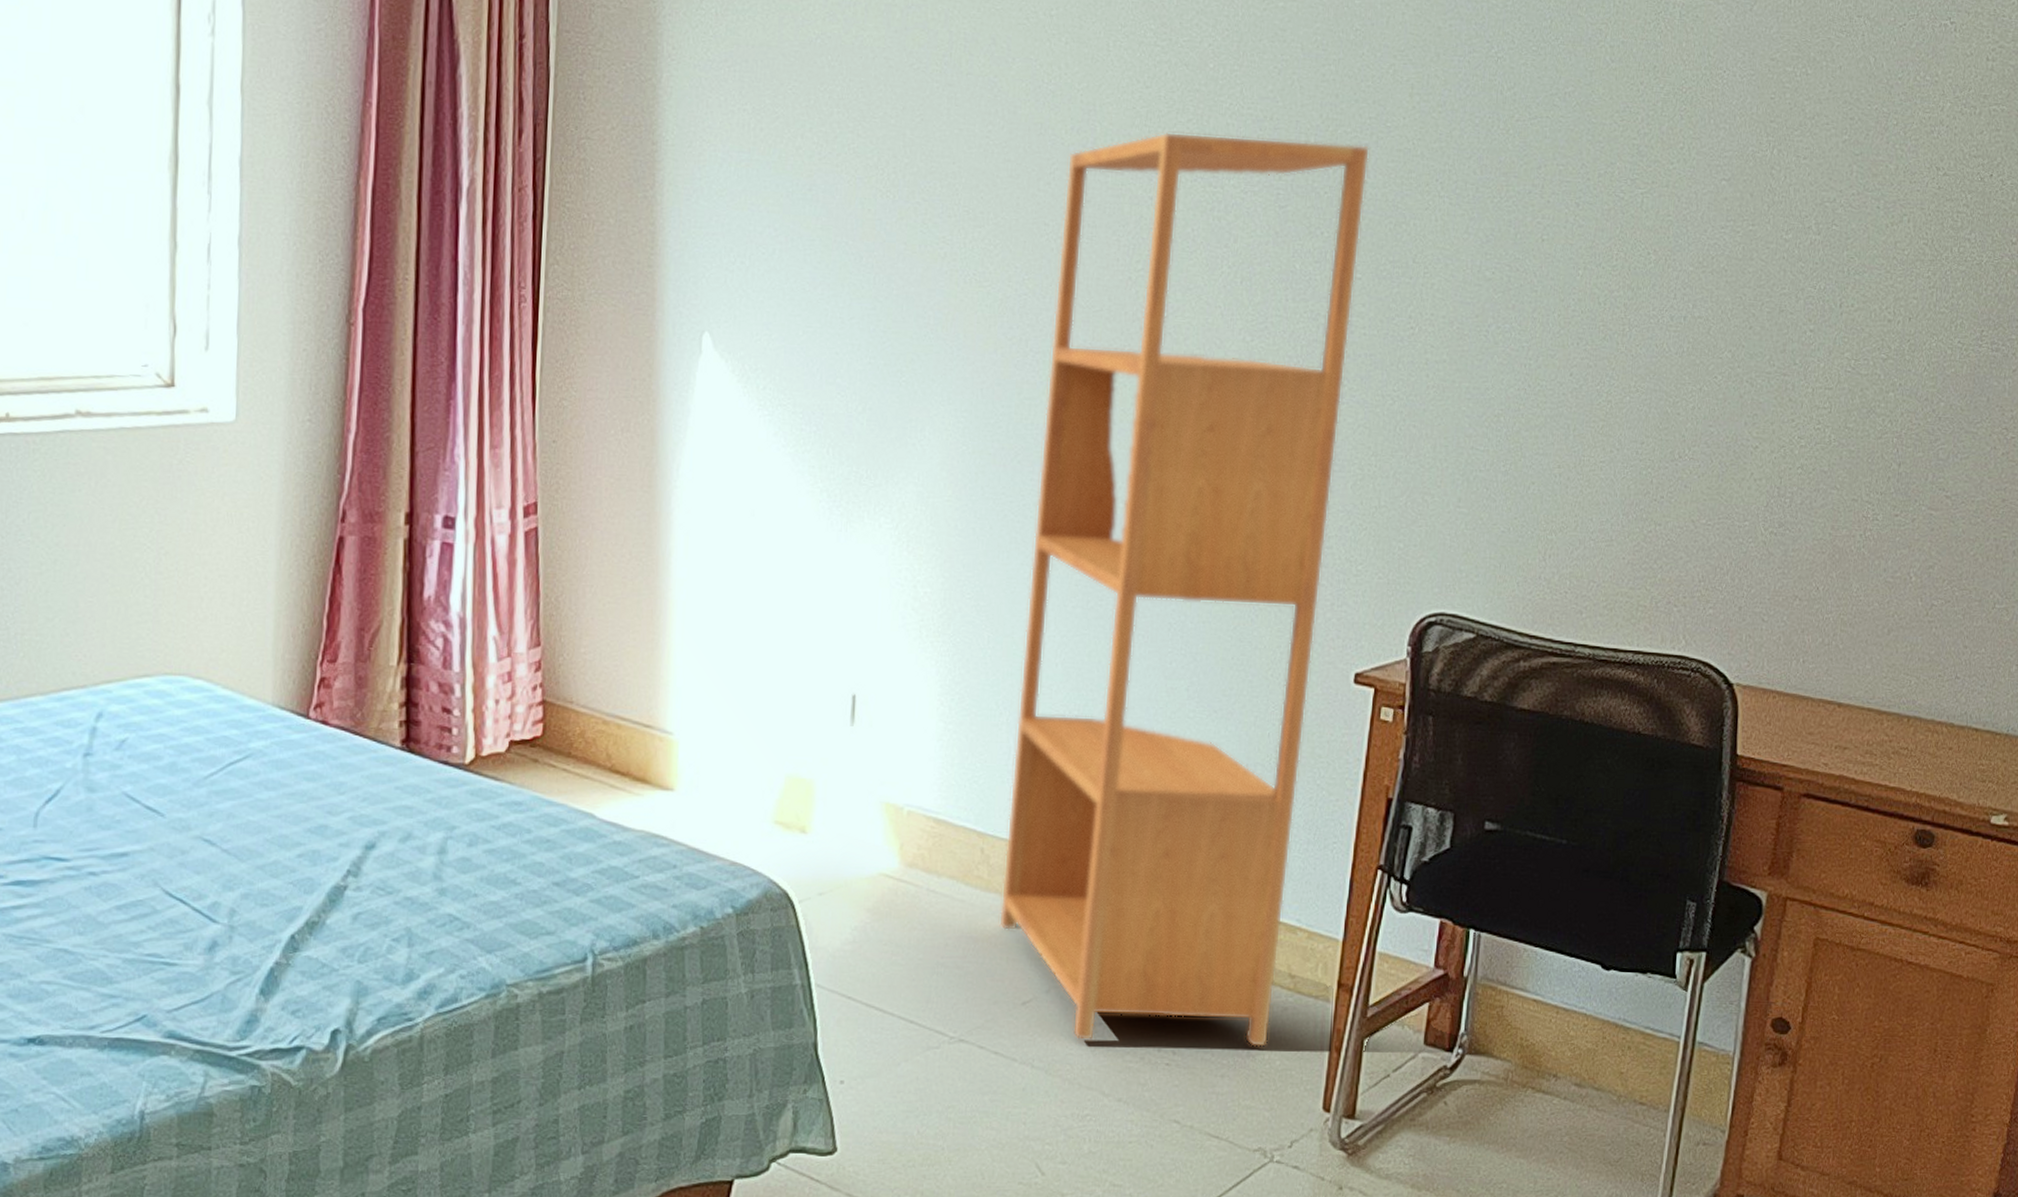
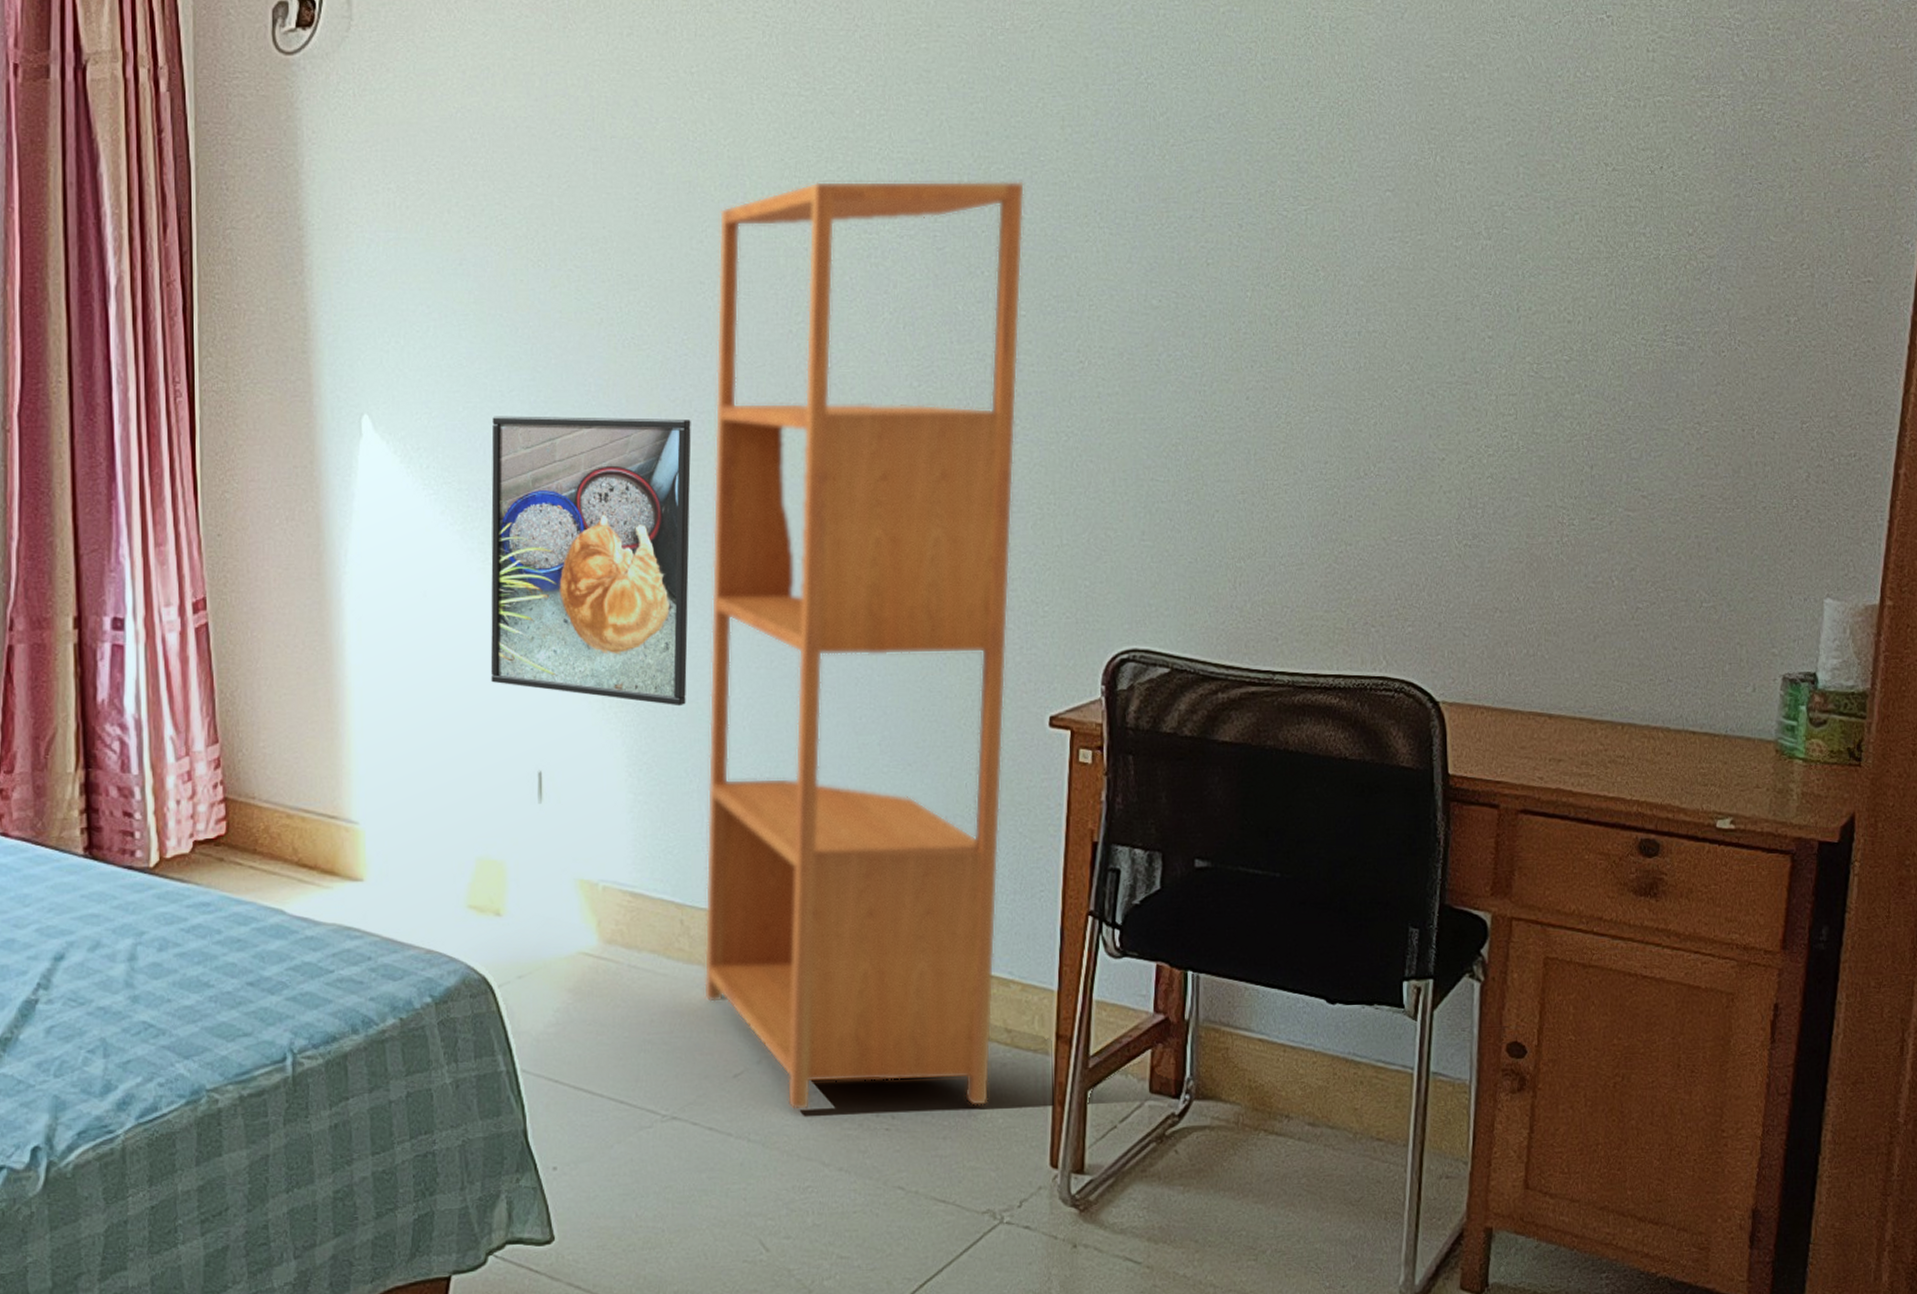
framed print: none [812,342,1026,640] -> present [490,416,691,707]

